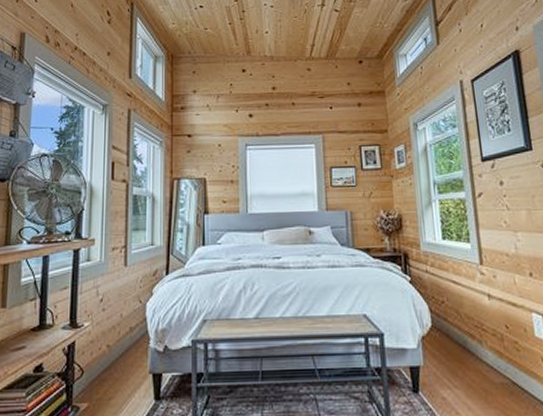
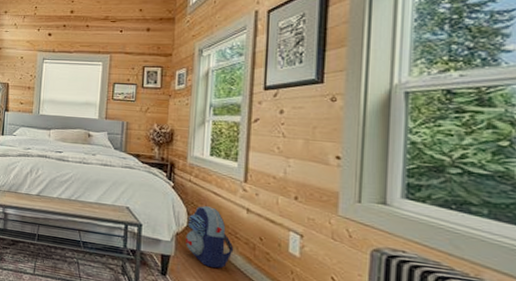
backpack: none [432,298,483,372] -> present [186,206,234,269]

